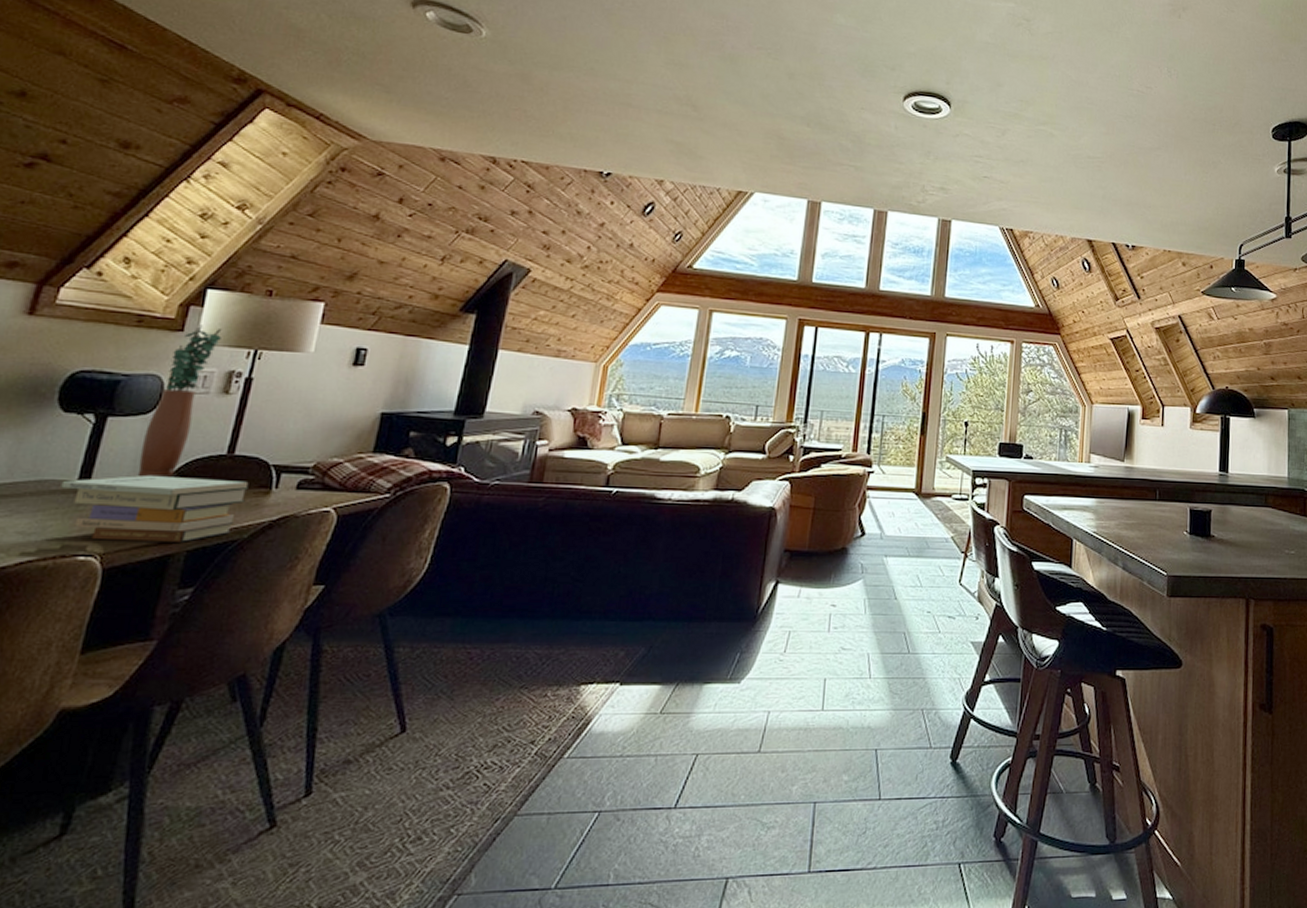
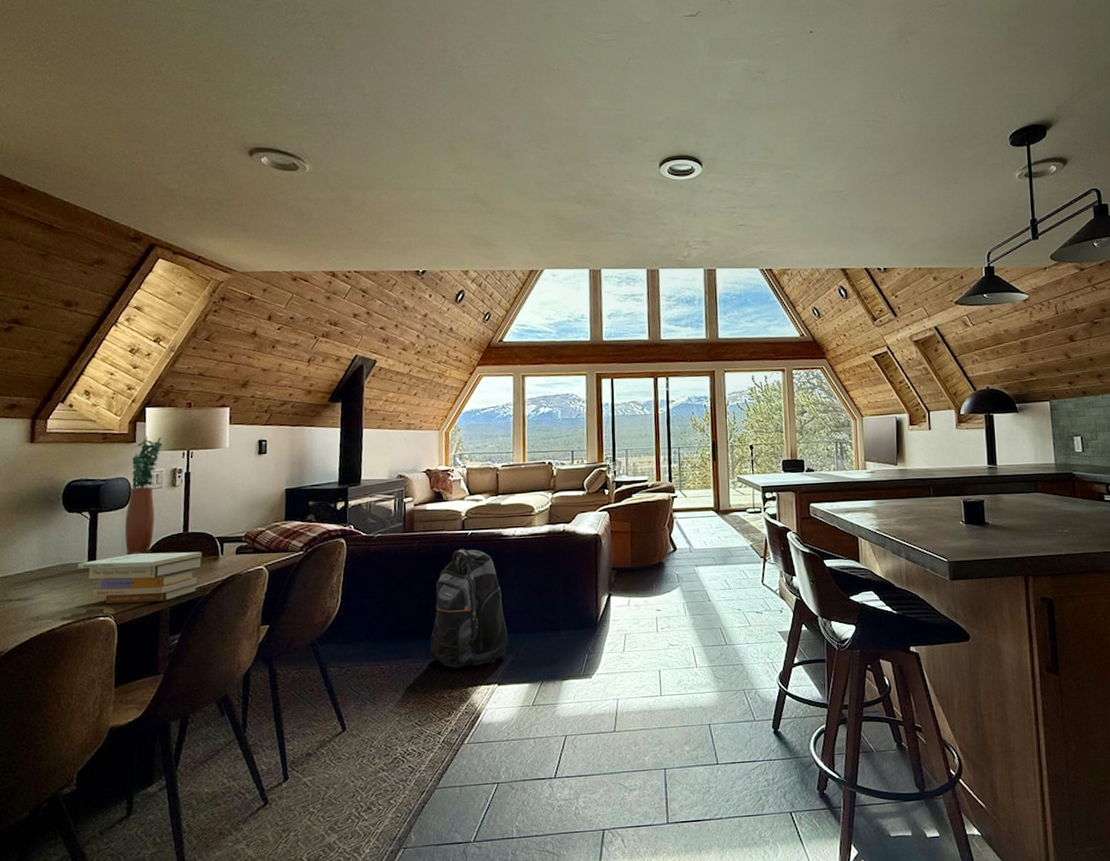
backpack: none [538,510,644,660] -> present [430,549,509,669]

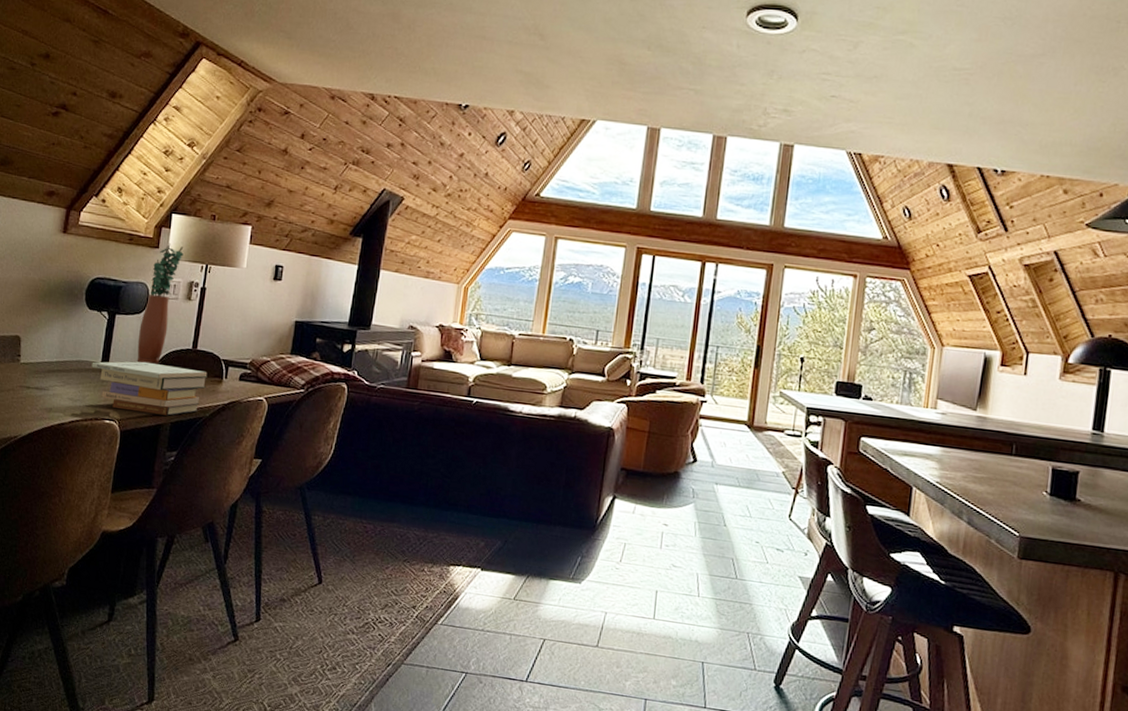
backpack: present [430,549,509,669] -> none [416,417,500,546]

